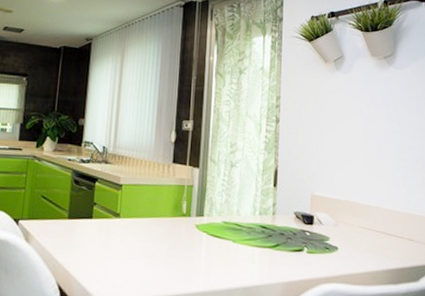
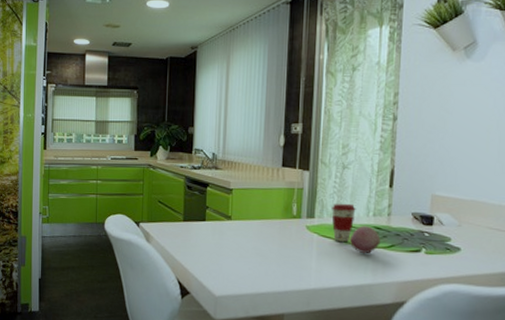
coffee cup: none [220,201,243,241] -> present [331,203,356,242]
fruit: none [237,225,266,254] -> present [349,226,381,254]

